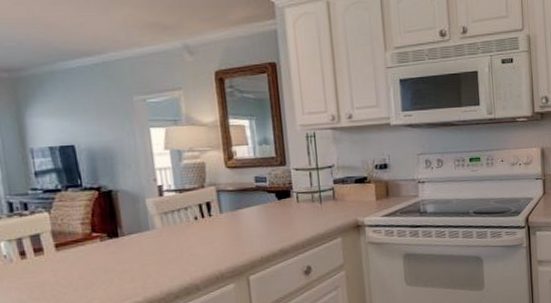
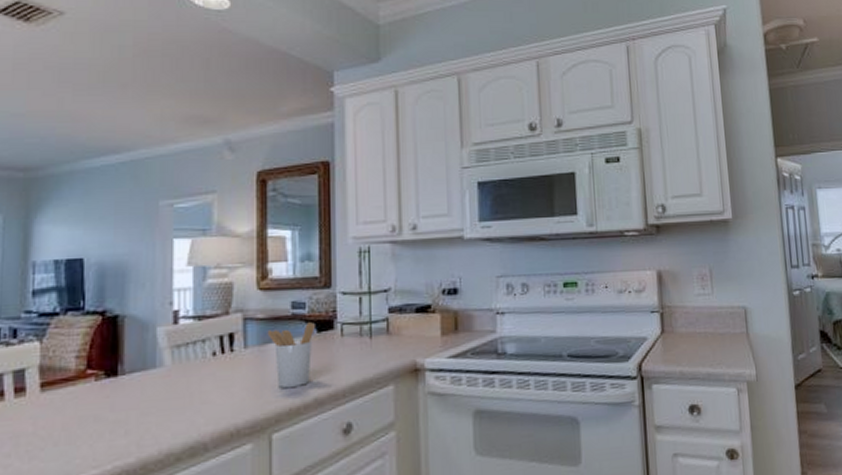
utensil holder: none [237,192,276,243] -> present [267,322,315,389]

